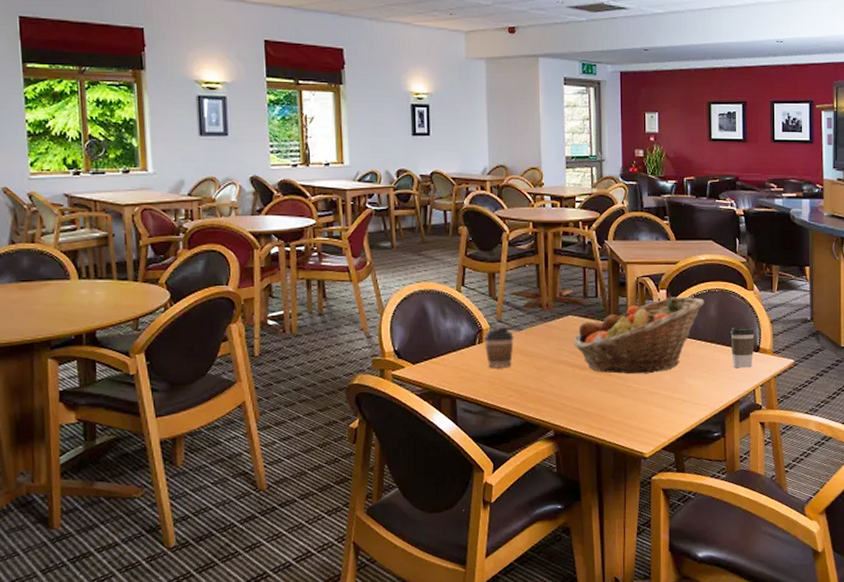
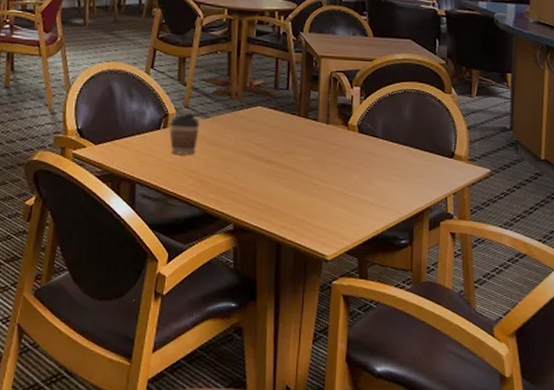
fruit basket: present [573,296,705,375] -> none [260,94,399,173]
coffee cup: present [730,326,756,369] -> none [424,130,451,175]

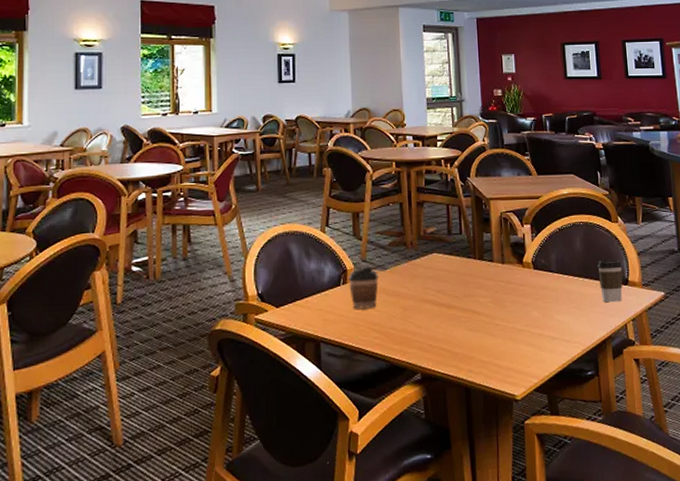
coffee cup: none [424,130,451,175] -> present [597,259,623,303]

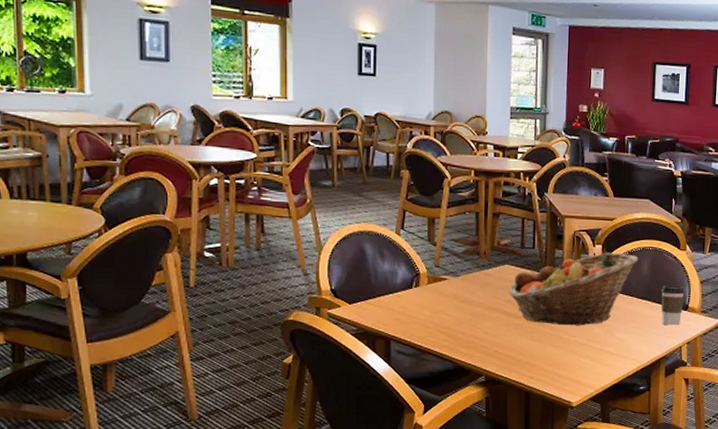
coffee cup: present [348,267,379,310] -> none [420,272,450,313]
fruit basket: none [439,230,570,312] -> present [509,252,638,326]

